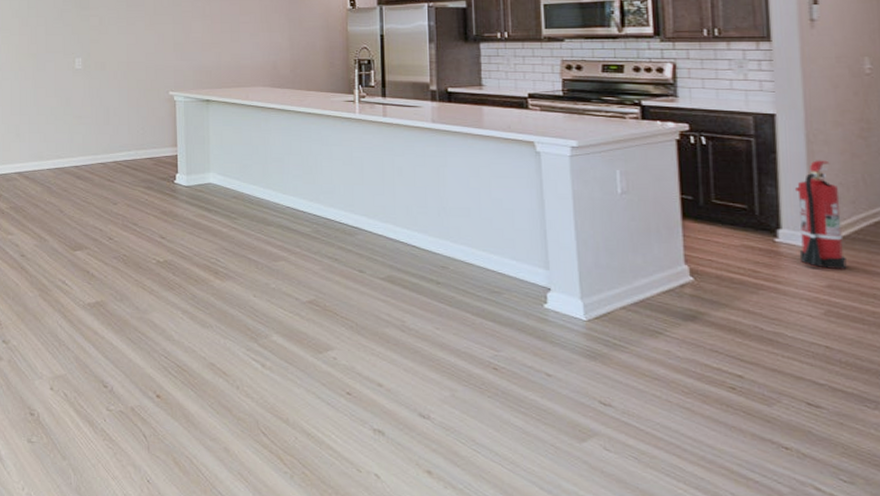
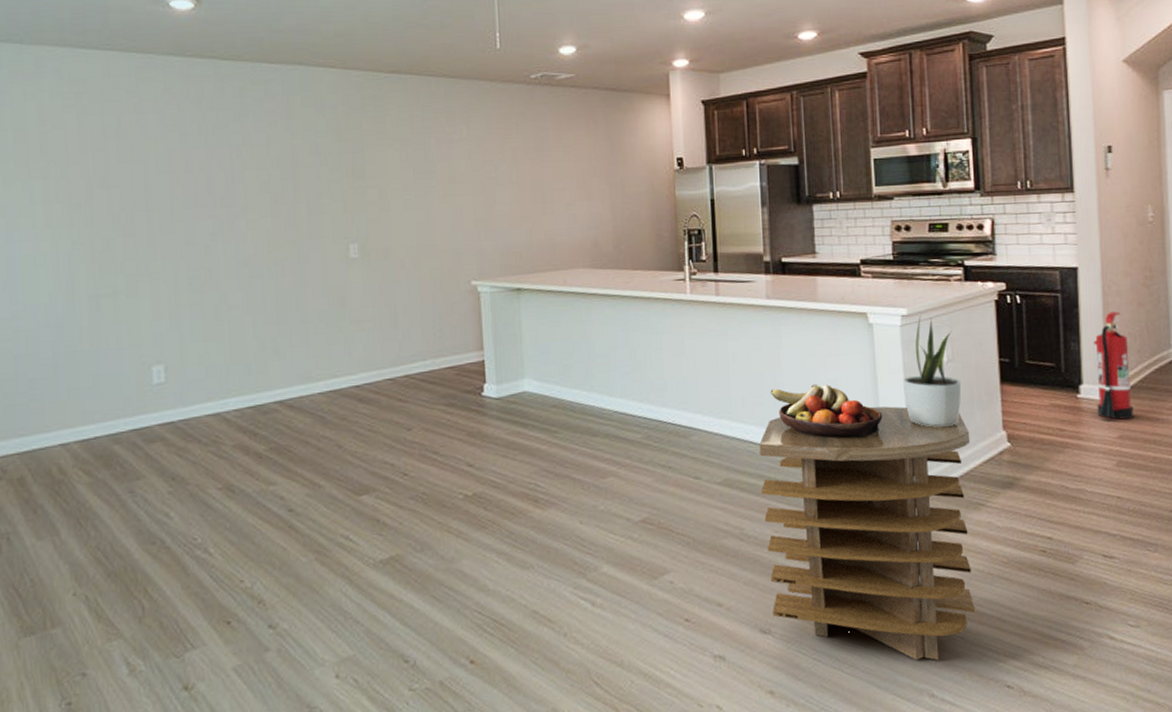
side table: none [422,227,651,474] -> present [759,406,976,660]
fruit bowl: none [434,201,550,255] -> present [770,384,883,439]
potted plant: none [572,148,637,255] -> present [903,315,962,428]

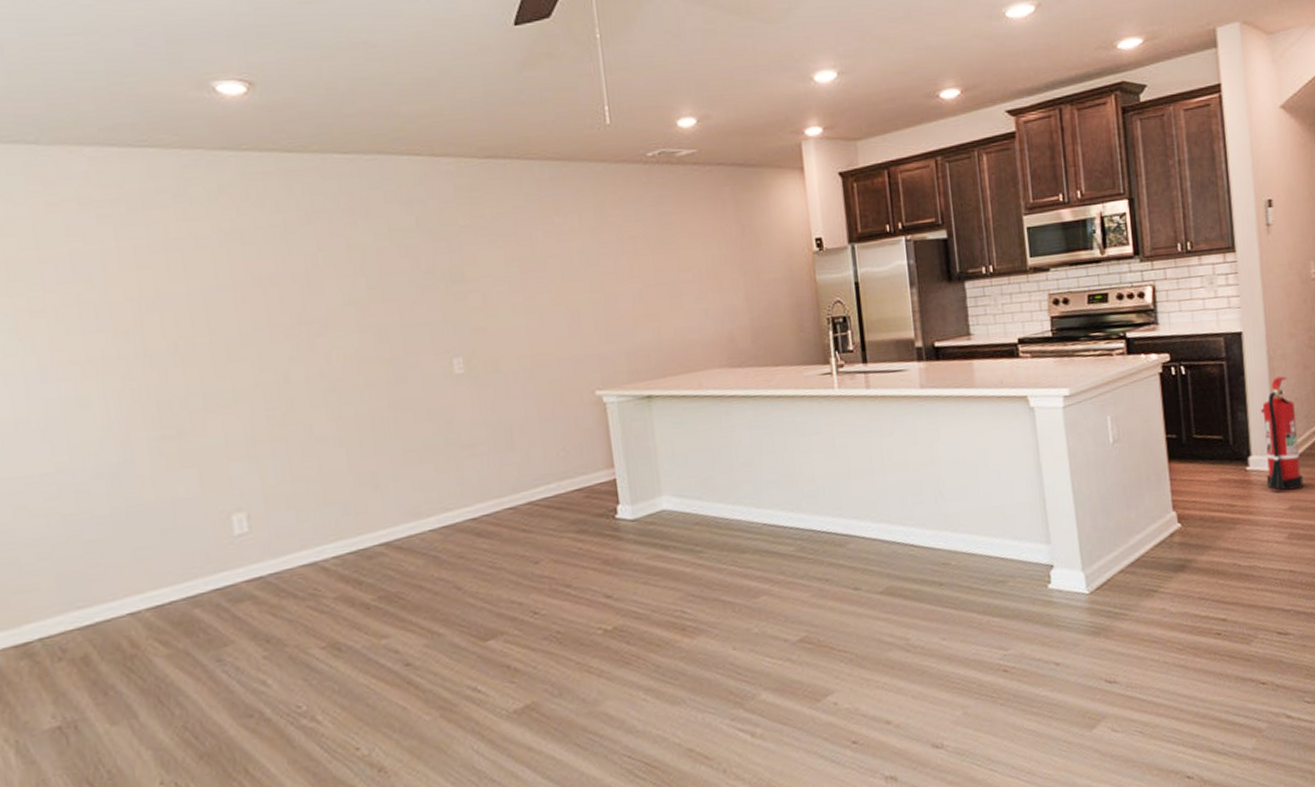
side table: present [759,406,976,660] -> none [921,494,1153,760]
fruit bowl: present [770,384,883,439] -> none [929,477,1049,534]
potted plant: present [903,315,962,428] -> none [1068,395,1129,514]

